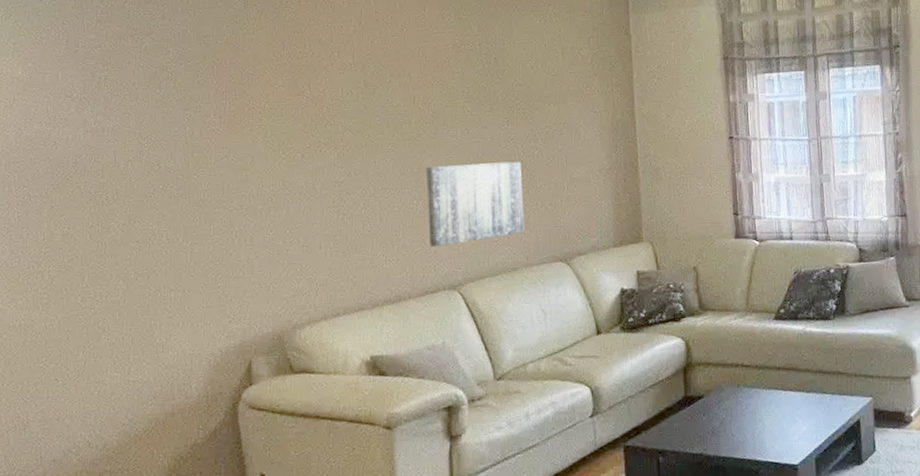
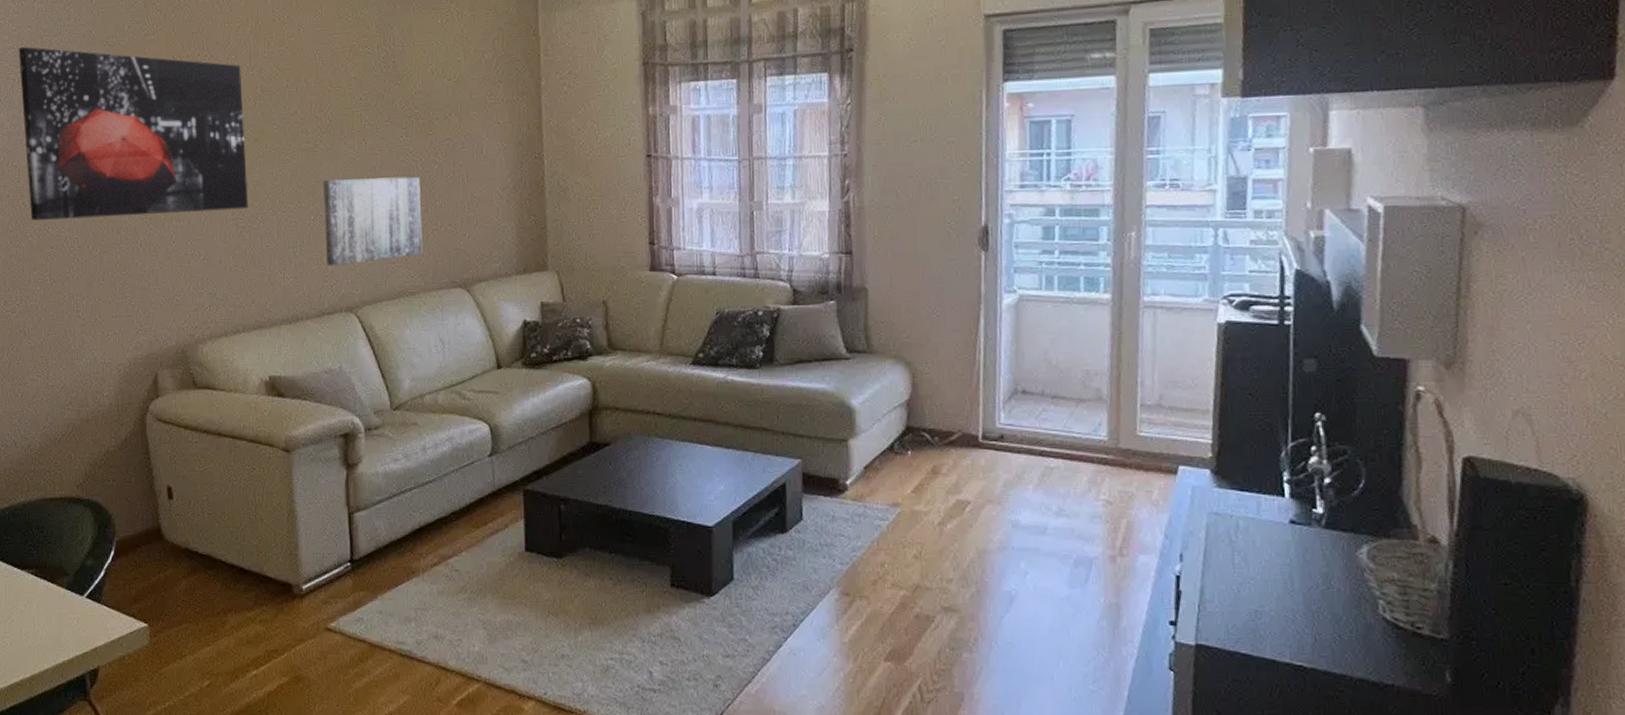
wall art: none [105,45,350,215] -> present [18,46,249,220]

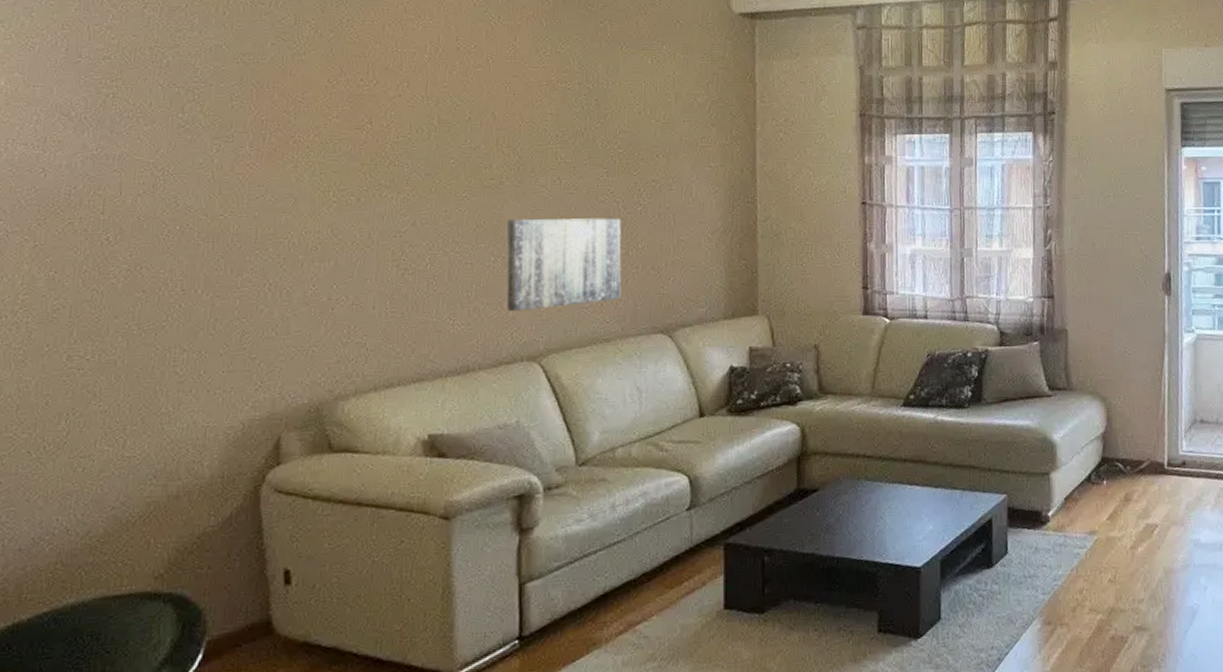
wall art: present [18,46,249,220] -> none [116,57,415,259]

